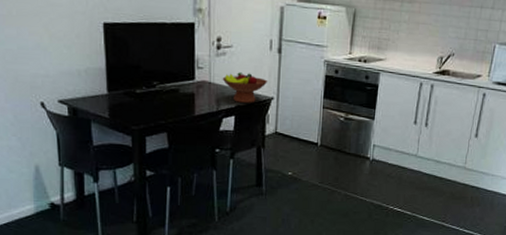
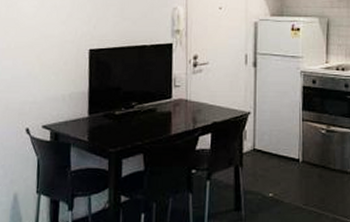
fruit bowl: present [222,72,268,103] -> none [198,88,245,119]

